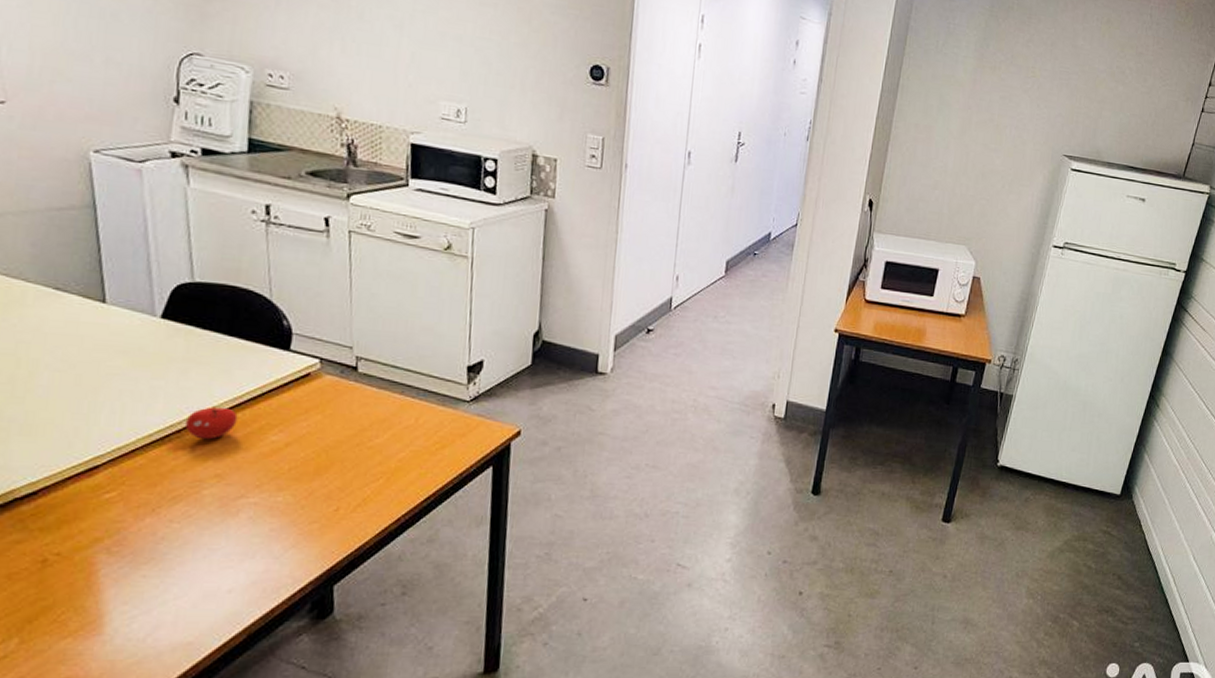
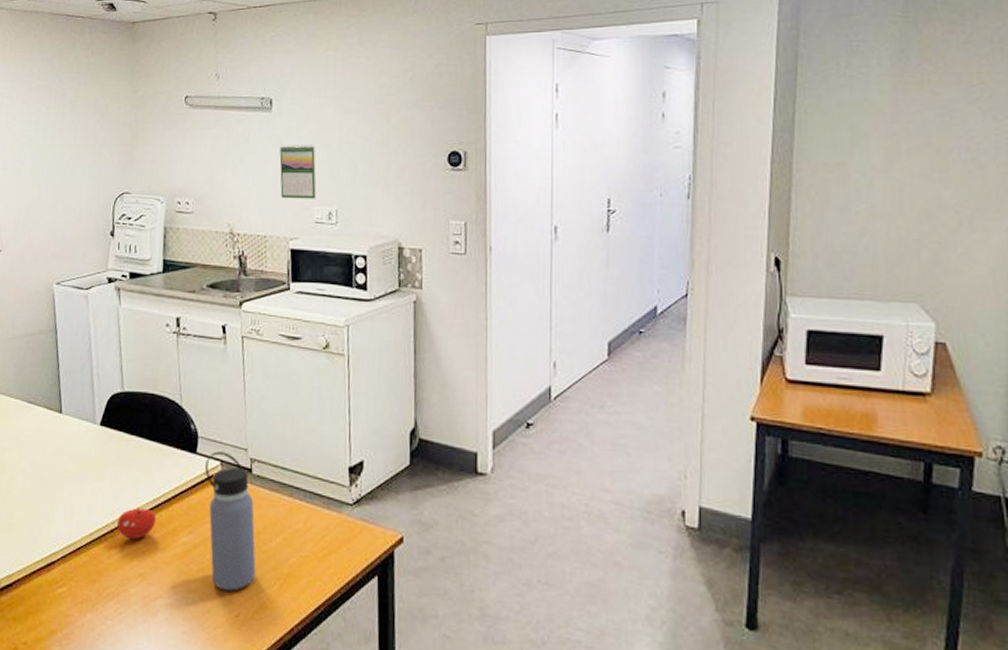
water bottle: none [300,349,360,487] -> present [205,451,256,591]
calendar: none [401,28,445,94] -> present [279,145,317,199]

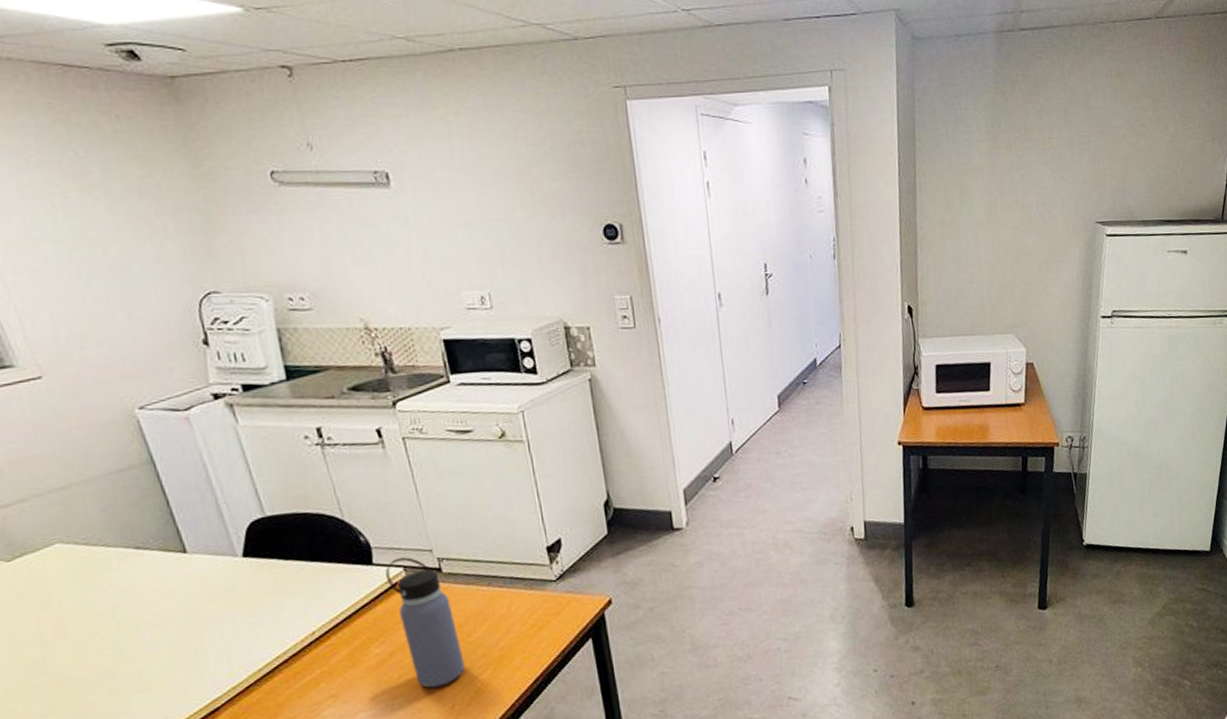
fruit: present [116,508,157,540] -> none [289,630,339,665]
calendar: present [279,145,317,199] -> none [409,224,463,286]

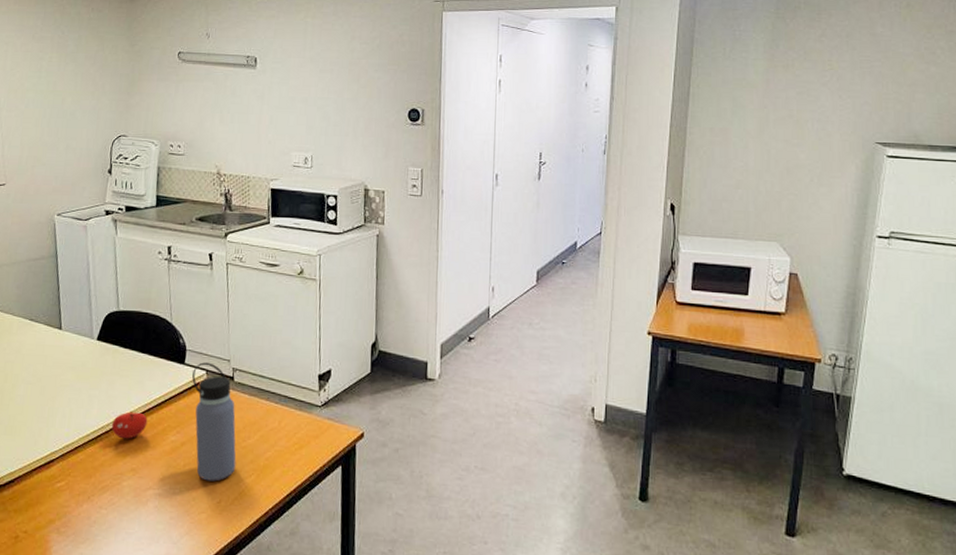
fruit: none [289,630,339,665] -> present [111,412,148,439]

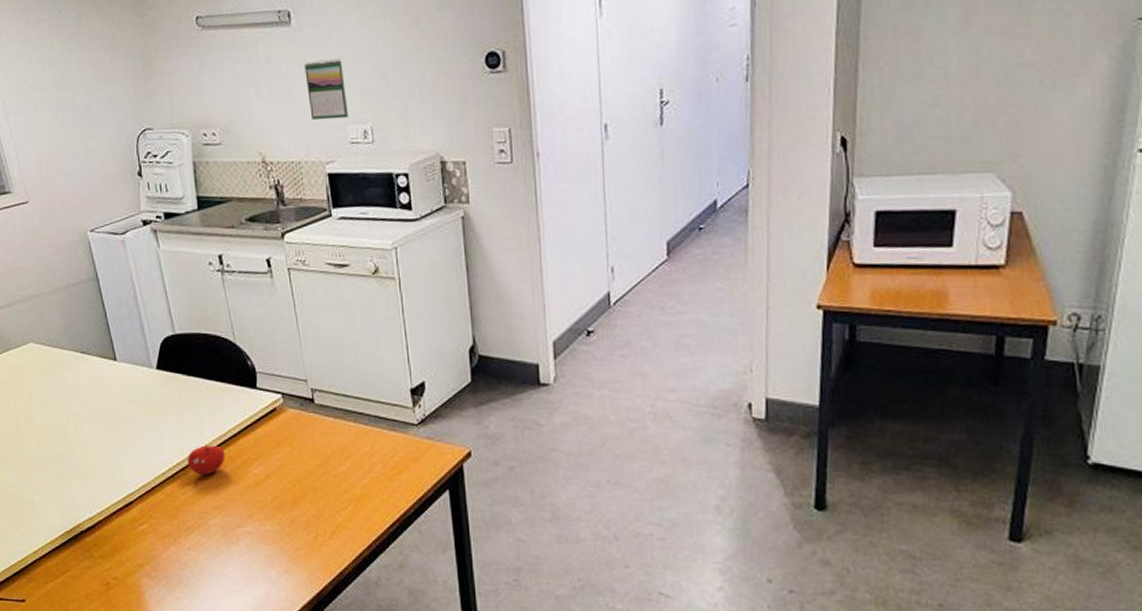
water bottle: present [192,362,236,481] -> none [267,384,329,515]
calendar: none [262,98,295,146] -> present [304,58,348,121]

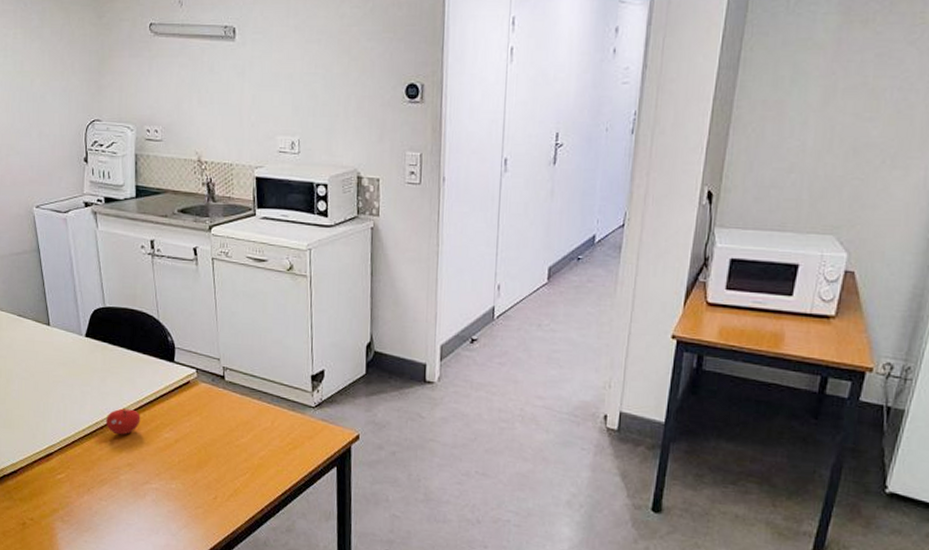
calendar: present [304,58,348,121] -> none [243,75,280,129]

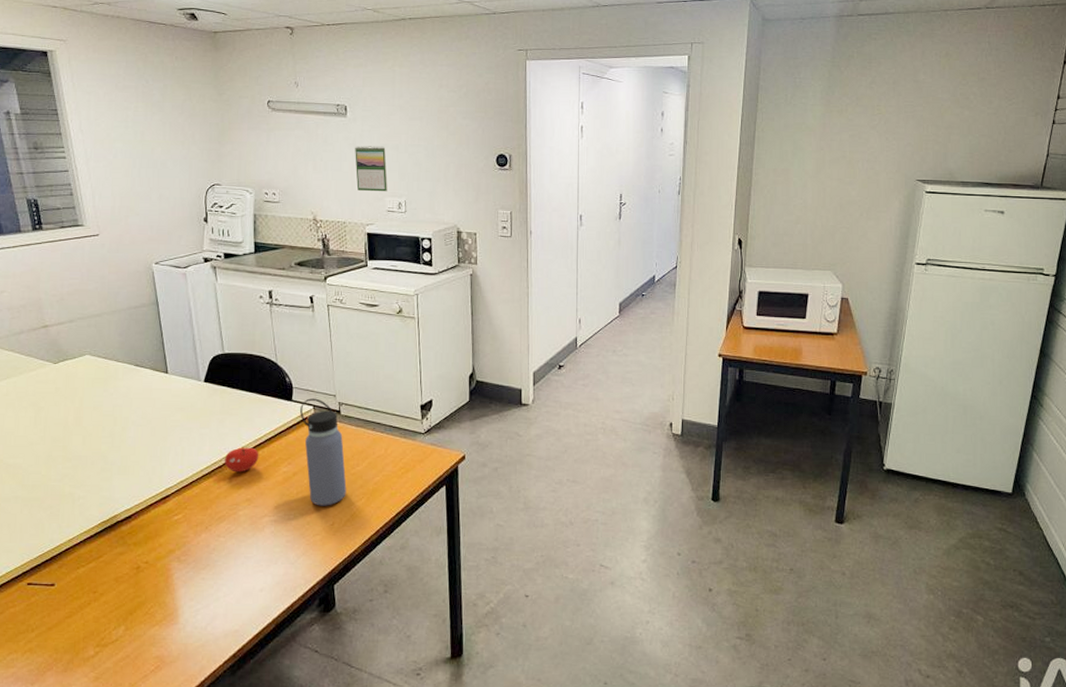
water bottle: none [182,360,230,478] -> present [300,398,347,506]
calendar: none [243,75,280,129] -> present [355,146,388,192]

